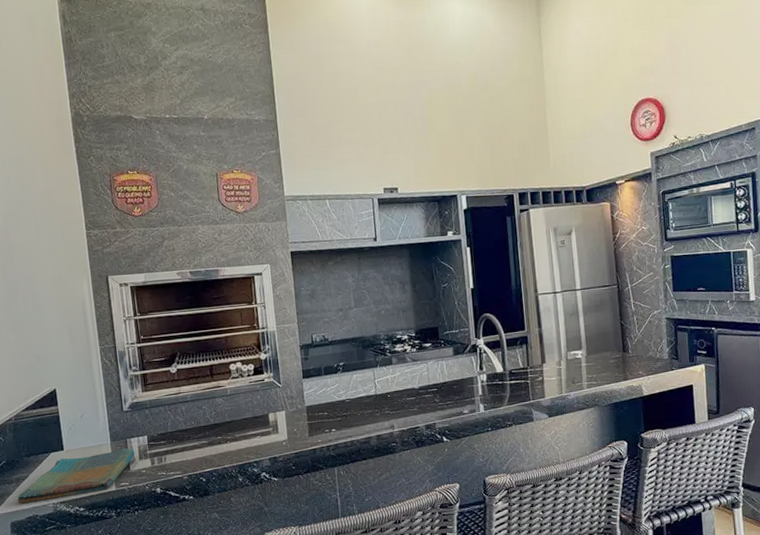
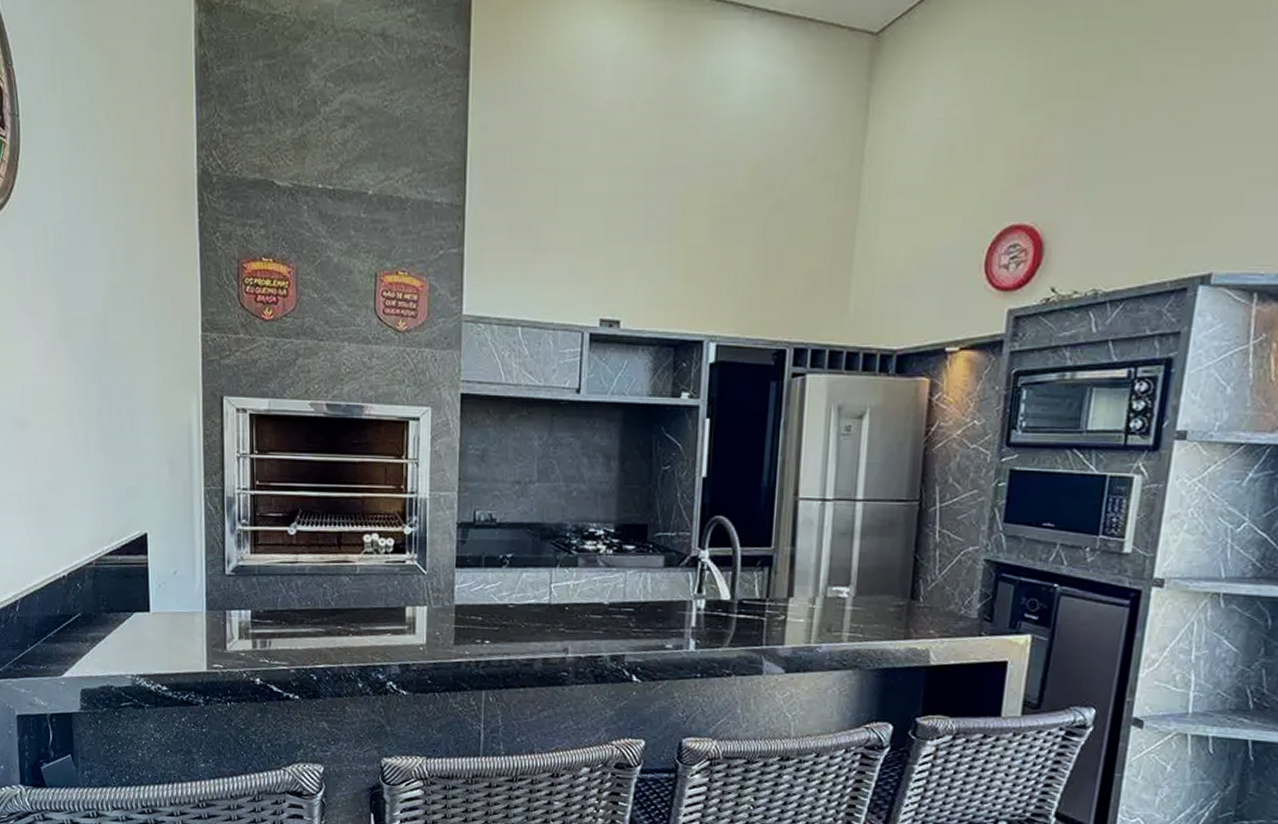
dish towel: present [17,448,135,504] -> none [91,621,234,670]

